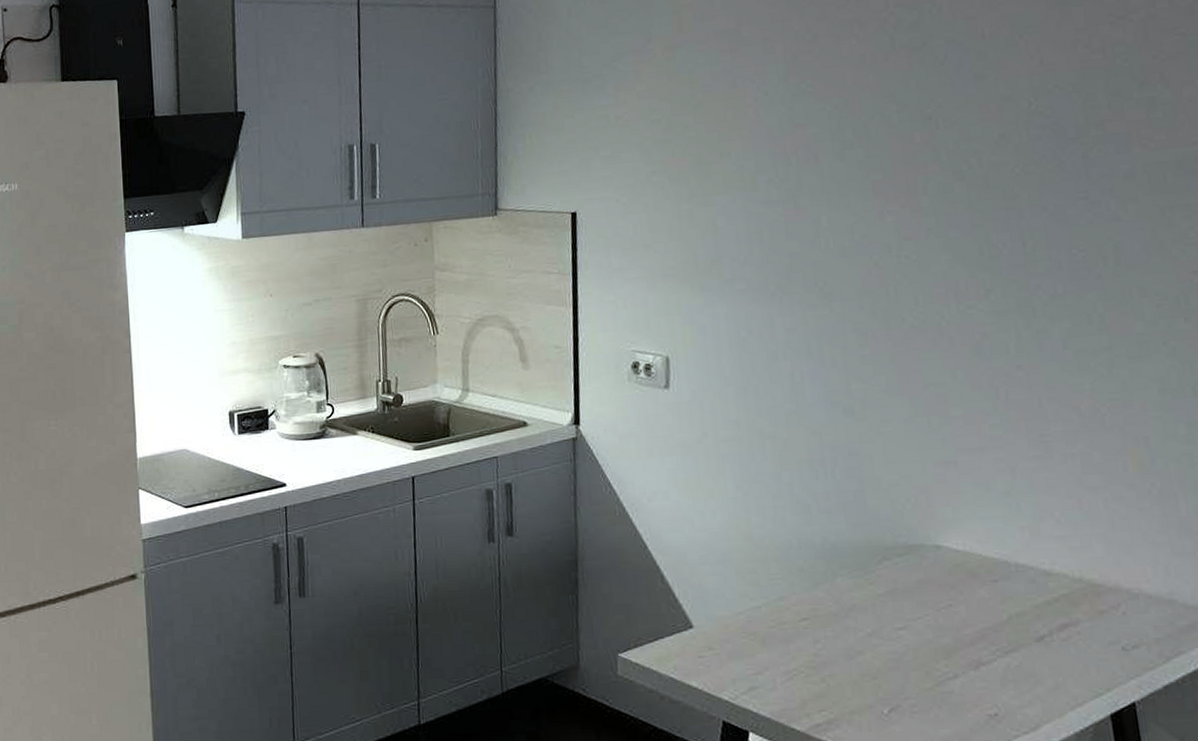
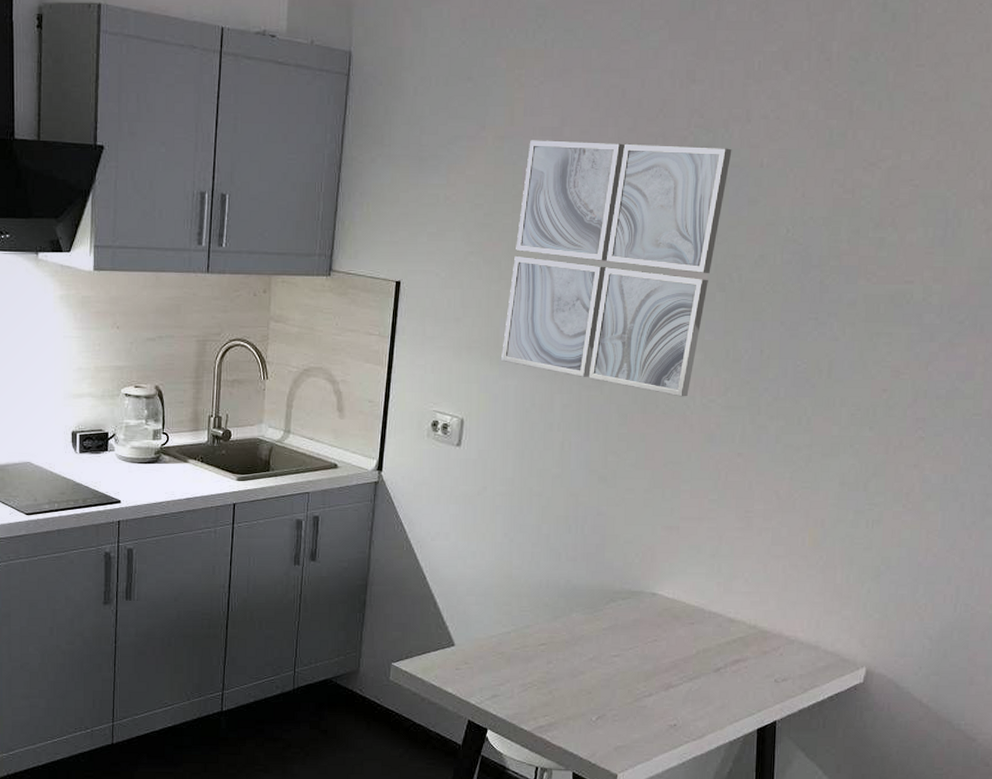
wall art: none [703,23,945,306] -> present [501,140,732,397]

